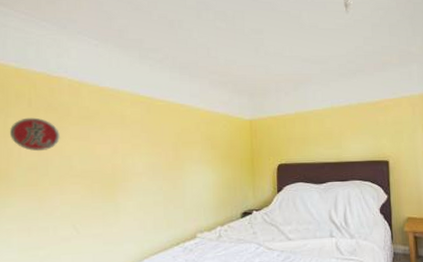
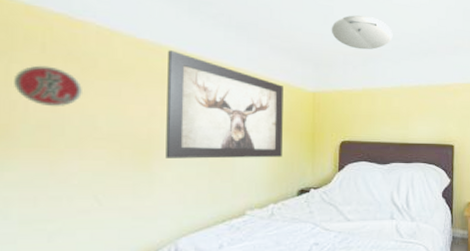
wall art: none [125,94,225,190] -> present [166,50,283,159]
ceiling light: none [262,43,321,76] -> present [331,15,393,50]

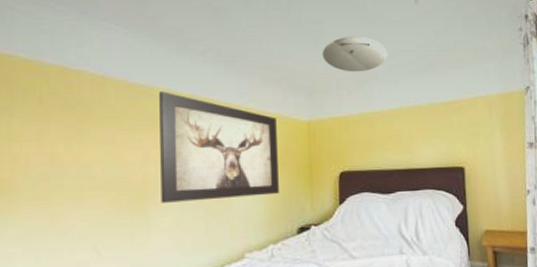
decorative plate: present [14,65,82,107] -> none [15,118,78,159]

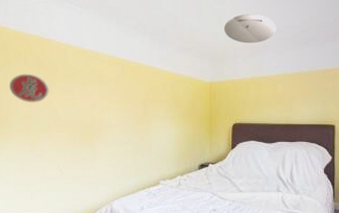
decorative plate: none [15,118,78,159] -> present [10,74,49,103]
wall art: present [159,91,279,203] -> none [103,56,187,139]

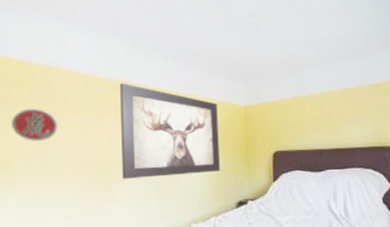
wall art: none [103,56,187,139] -> present [120,83,220,179]
ceiling light: present [223,13,277,44] -> none [256,26,317,60]

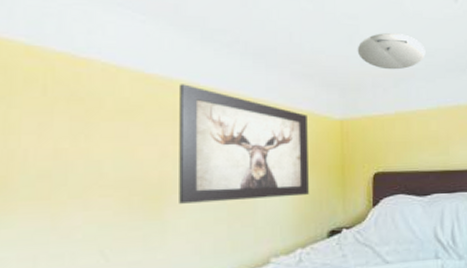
decorative plate: present [12,108,58,142] -> none [13,109,86,154]
ceiling light: none [256,26,317,60] -> present [357,32,426,70]

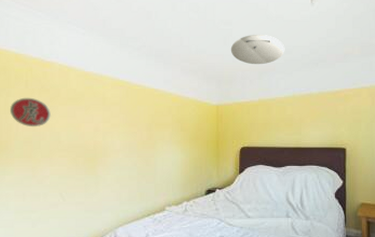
decorative plate: none [13,109,86,154] -> present [10,97,51,128]
wall art: present [179,84,309,204] -> none [106,79,192,164]

